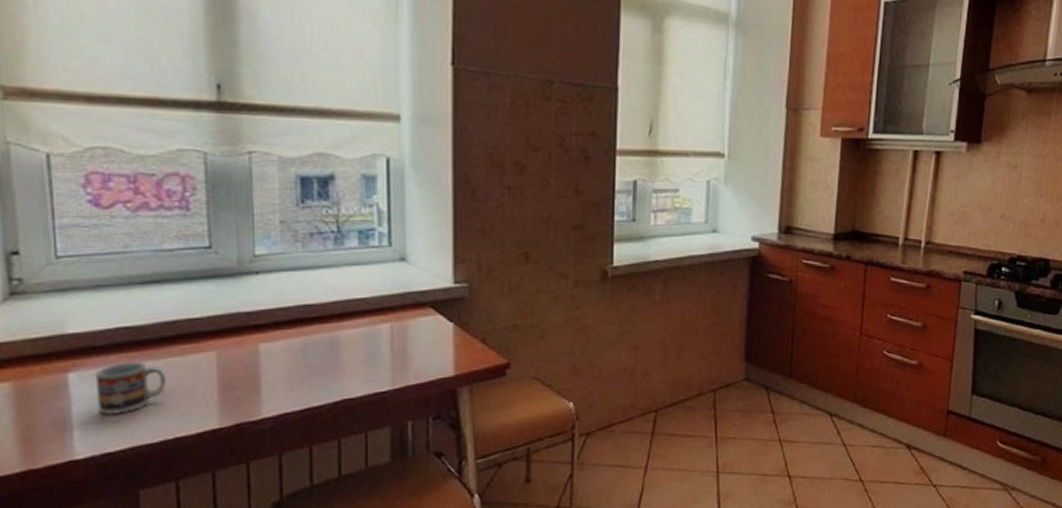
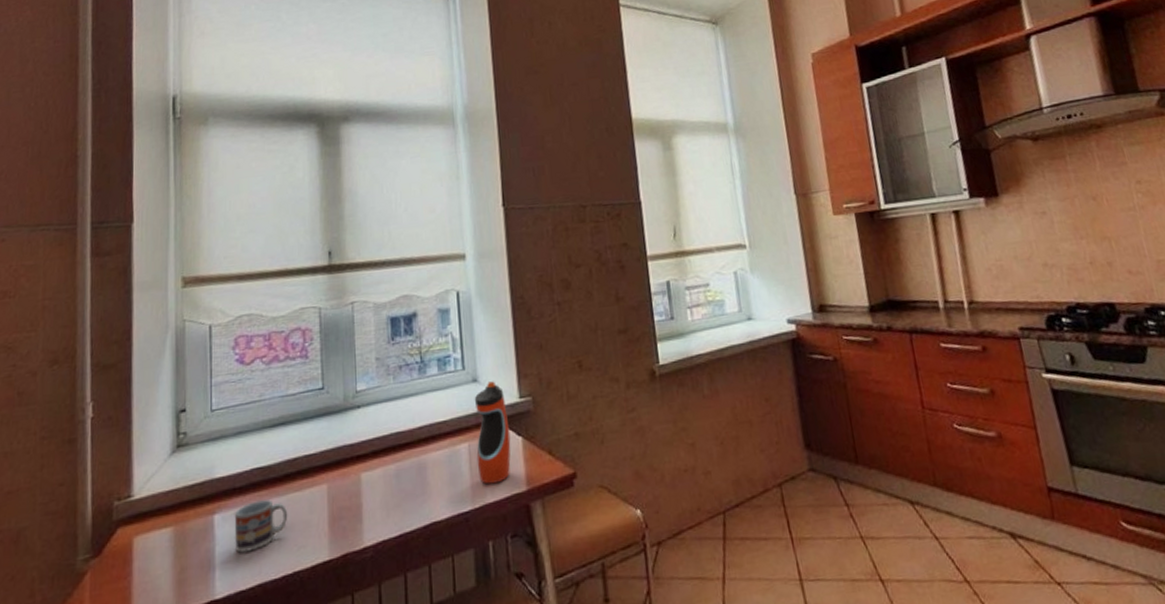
water bottle: none [399,262,440,367] -> present [474,381,511,485]

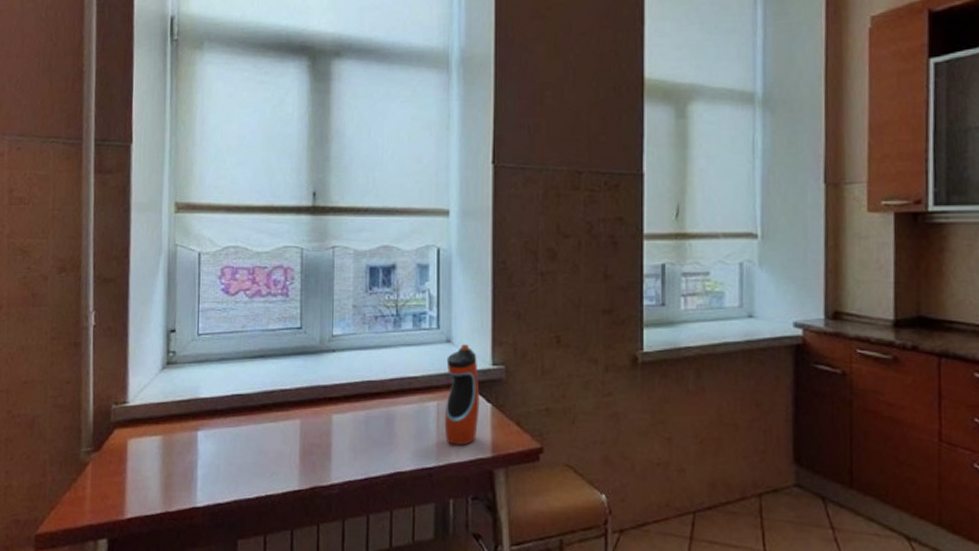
cup: present [234,499,288,553] -> none [214,425,264,470]

